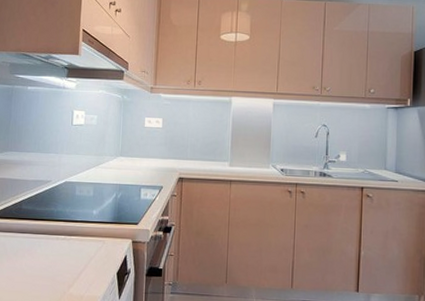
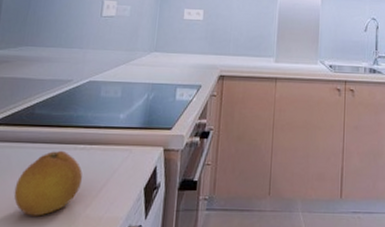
fruit: none [10,239,65,293] -> present [13,150,83,216]

